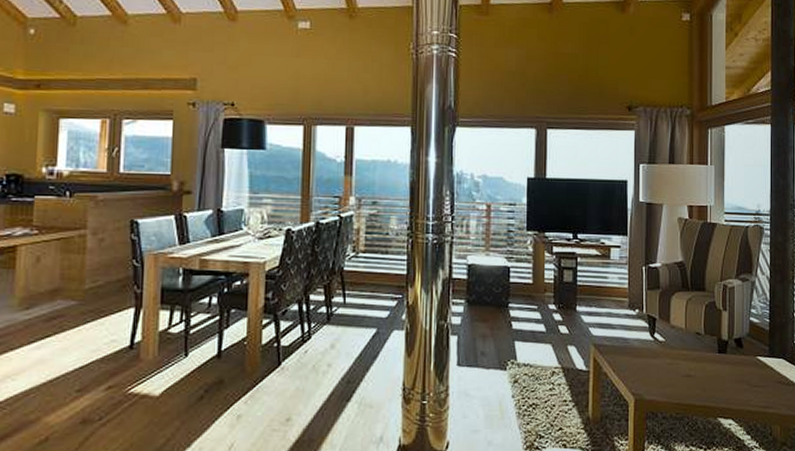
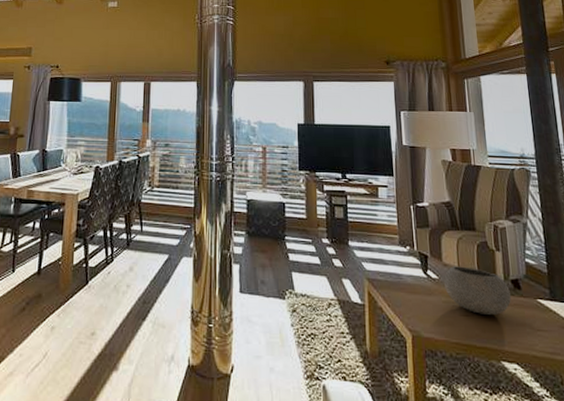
bowl: none [670,327,734,375] -> present [444,266,512,316]

